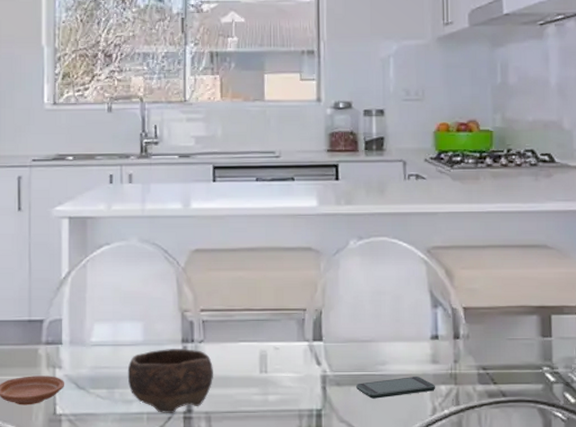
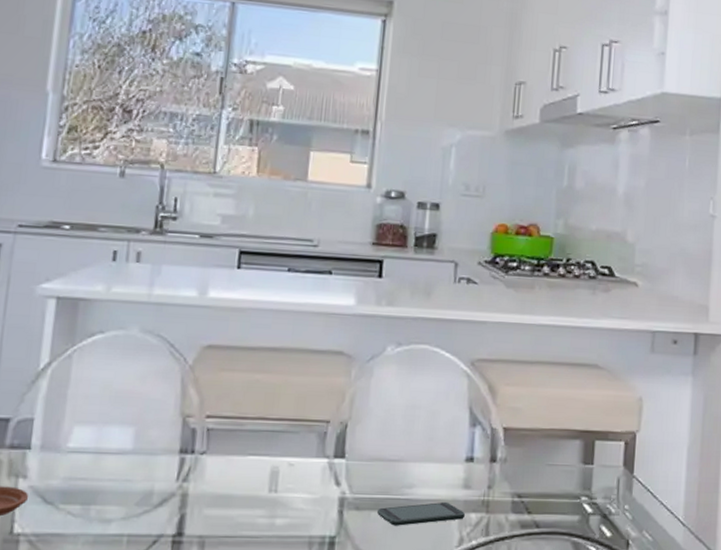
bowl: present [127,349,213,413] -> none [108,460,214,536]

